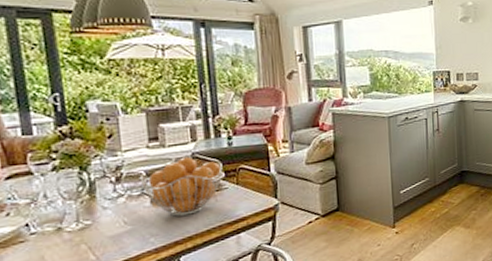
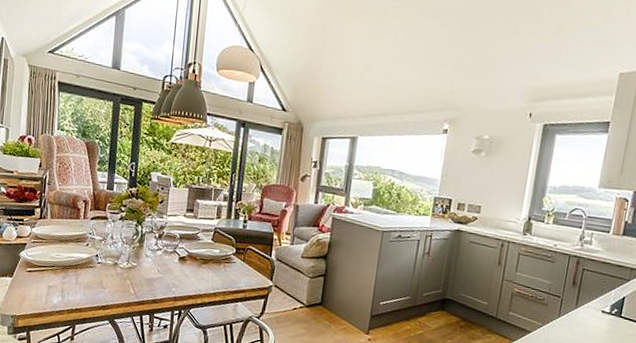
fruit basket: present [139,156,223,217] -> none [174,229,235,277]

